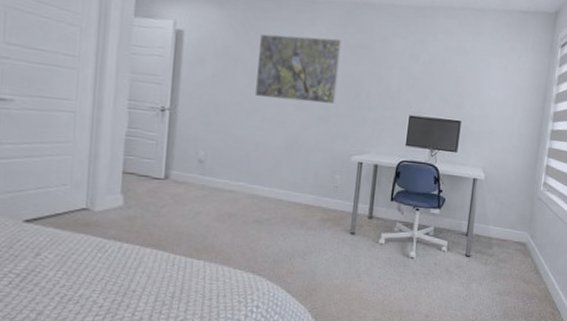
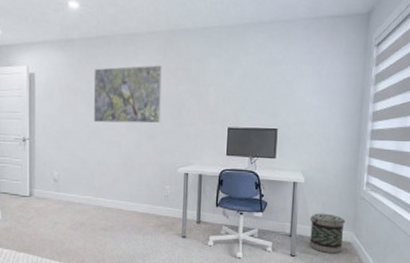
basket: none [485,212,521,254] -> present [309,213,345,253]

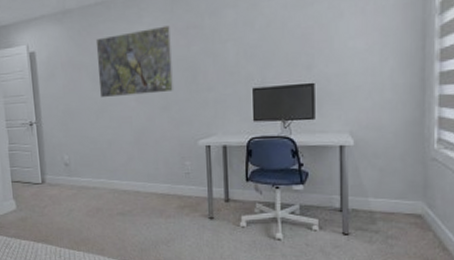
basket: present [309,213,345,253] -> none [365,181,412,229]

